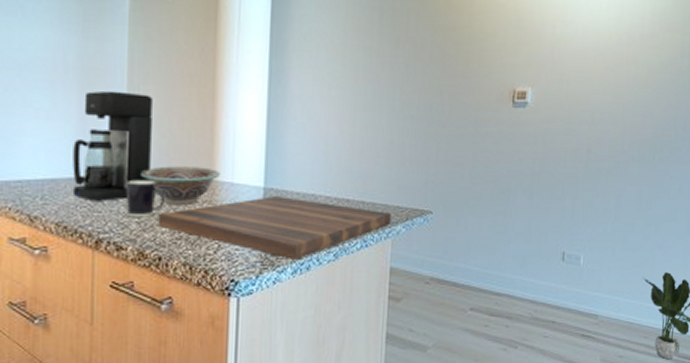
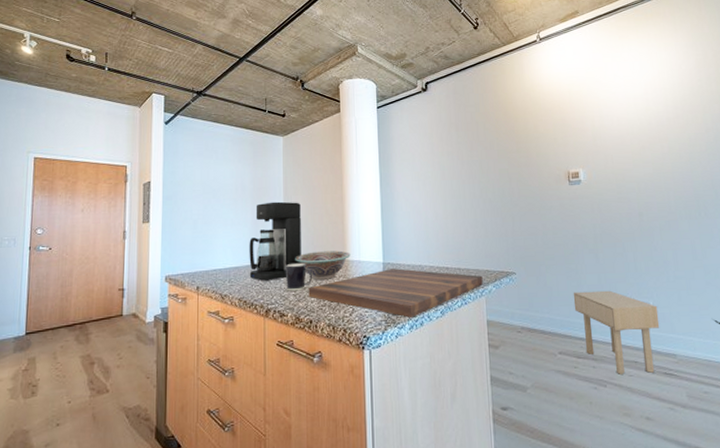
side table: none [495,239,588,335] -> present [573,290,660,374]

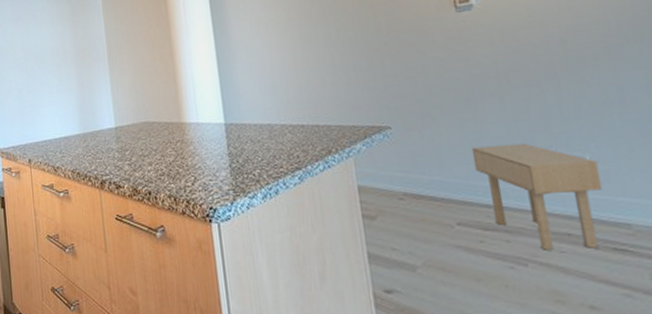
coffee maker: present [249,201,301,281] -> none [76,62,133,151]
mug: present [285,262,312,291] -> none [116,128,147,161]
decorative bowl: present [295,250,351,280] -> none [126,112,187,147]
cutting board: present [308,268,483,318] -> none [143,129,349,186]

